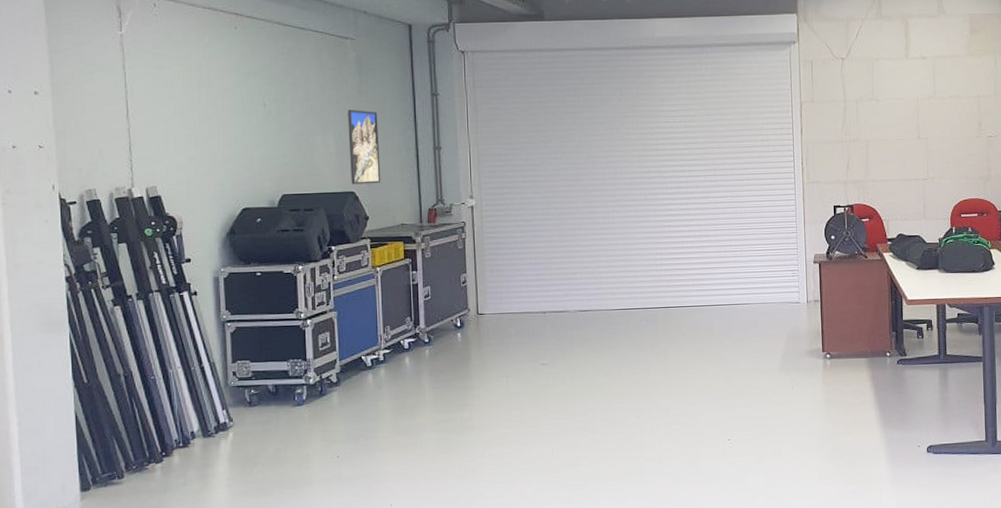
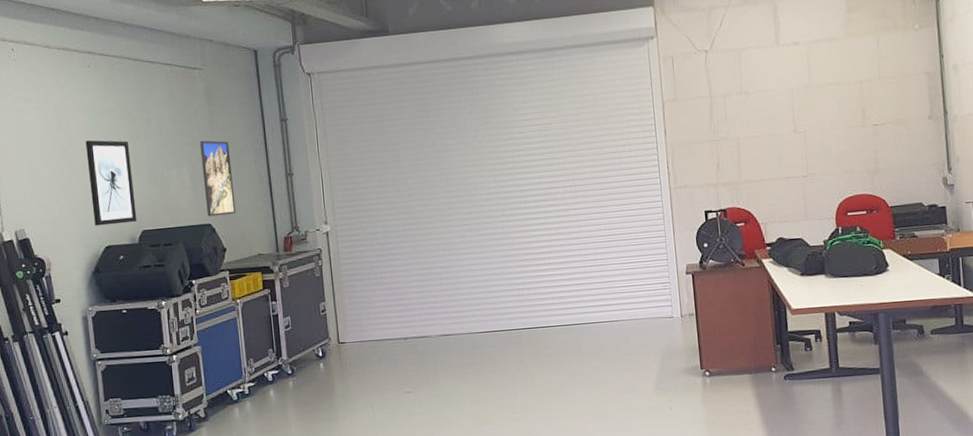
wall art: none [227,102,278,188] -> present [85,140,137,226]

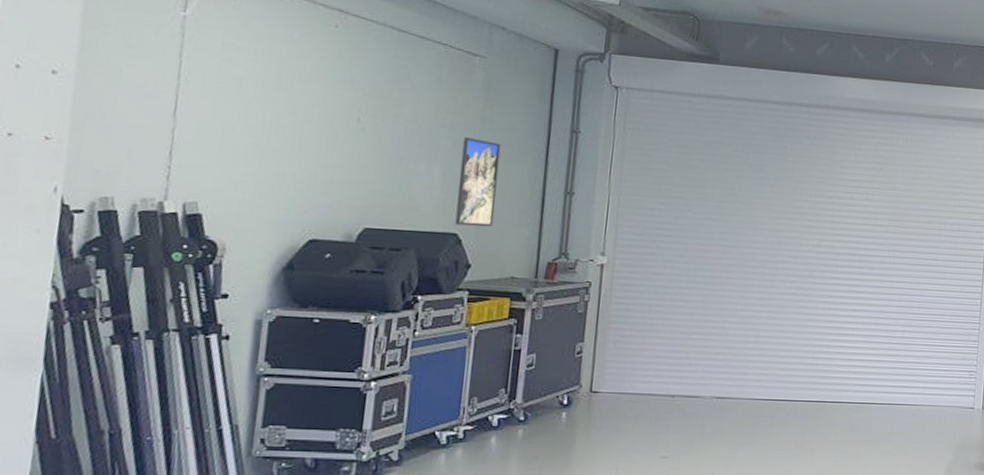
wall art: present [85,140,137,226] -> none [300,111,370,217]

